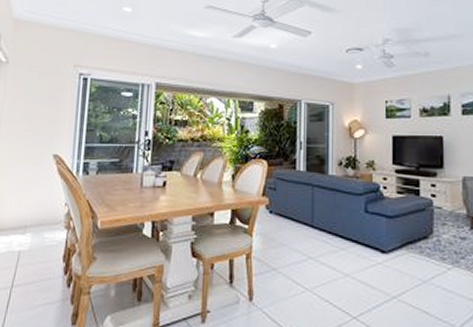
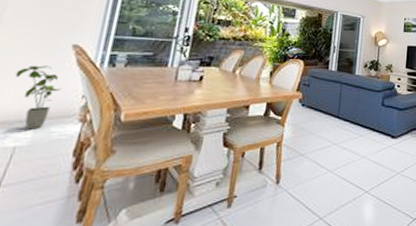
house plant: none [14,175,48,236] -> present [15,65,61,130]

